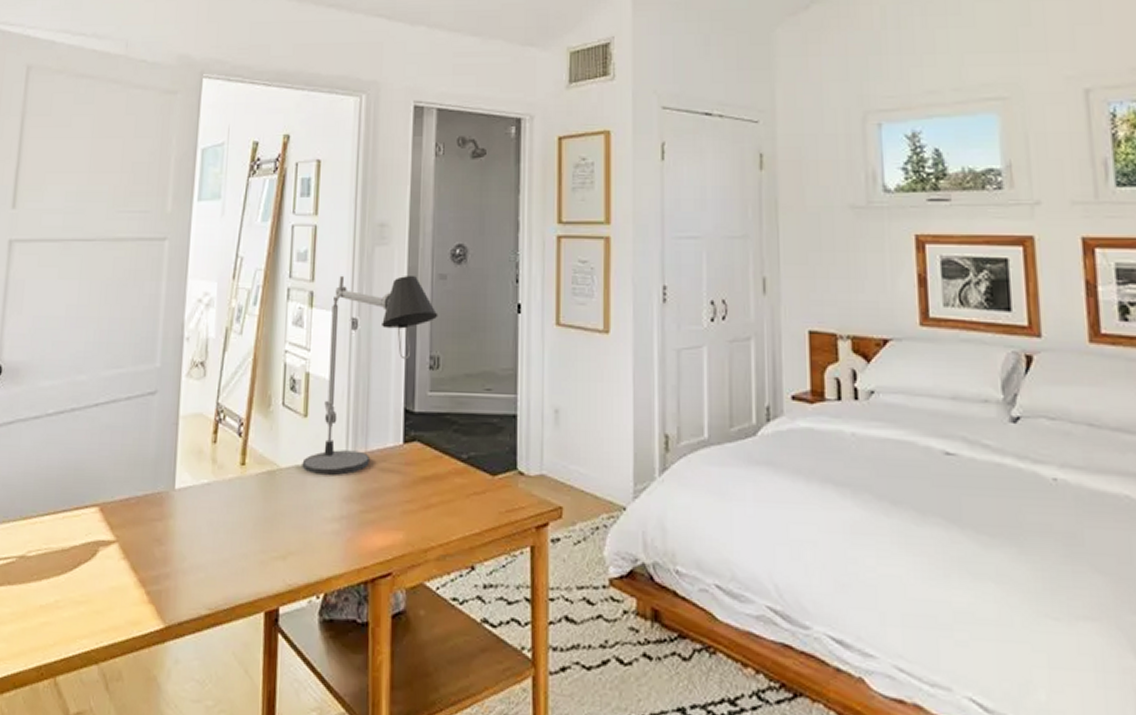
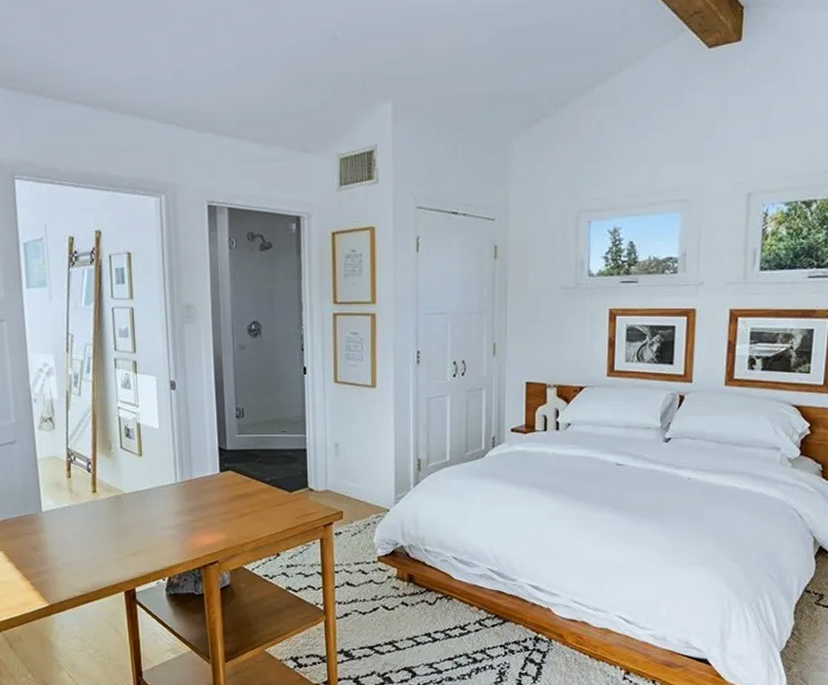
desk lamp: present [302,275,438,476] -> none [141,347,241,498]

